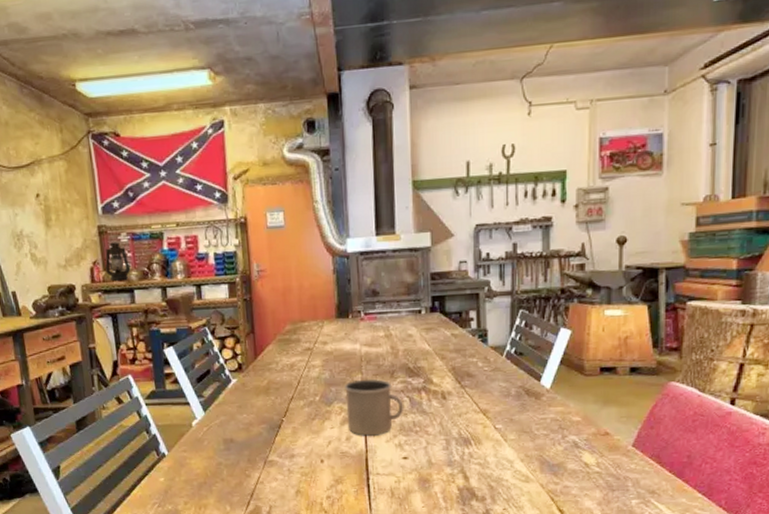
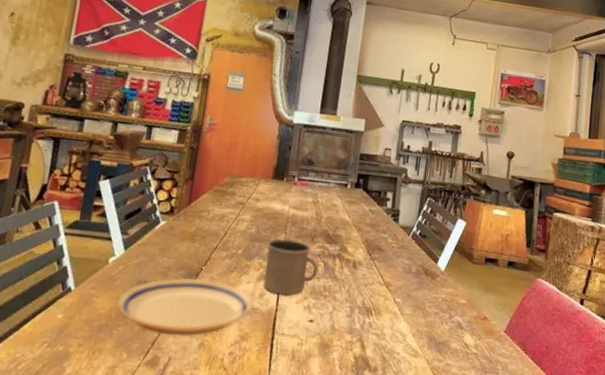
plate: none [209,430,341,486] -> present [117,277,253,336]

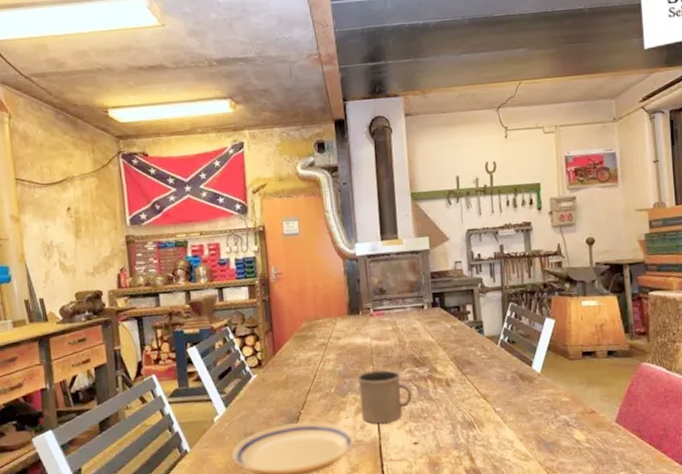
oil lamp: present [61,71,89,108] -> none [132,250,156,286]

